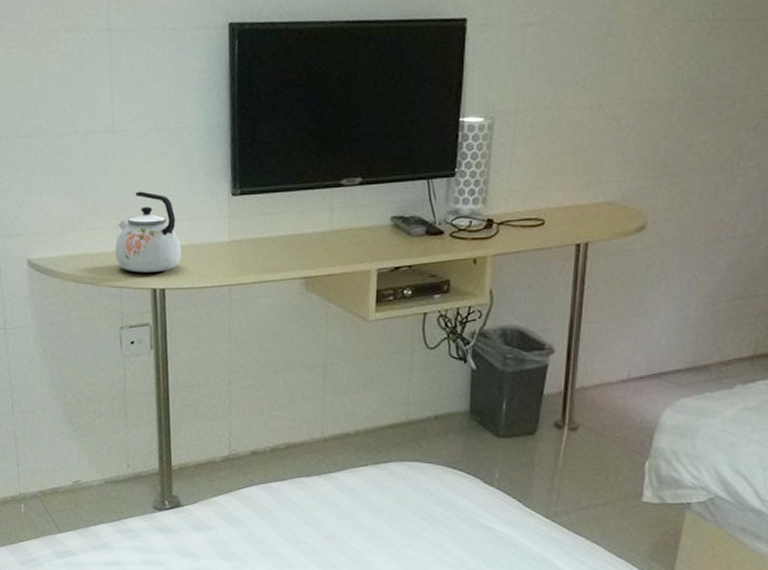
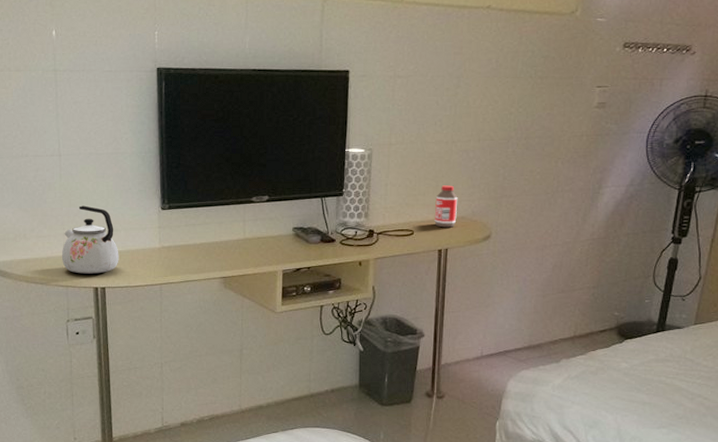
bottle: none [571,162,604,216] -> present [434,185,458,228]

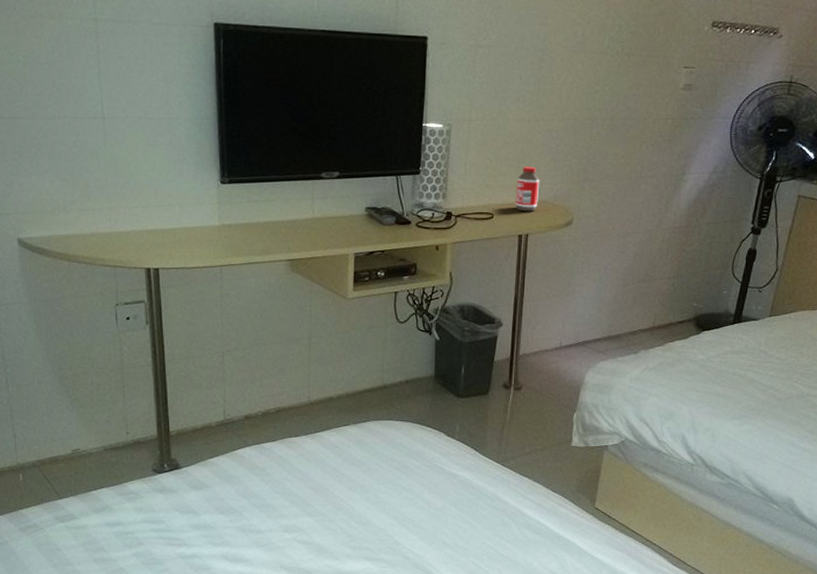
kettle: present [62,205,119,274] -> none [108,176,174,253]

